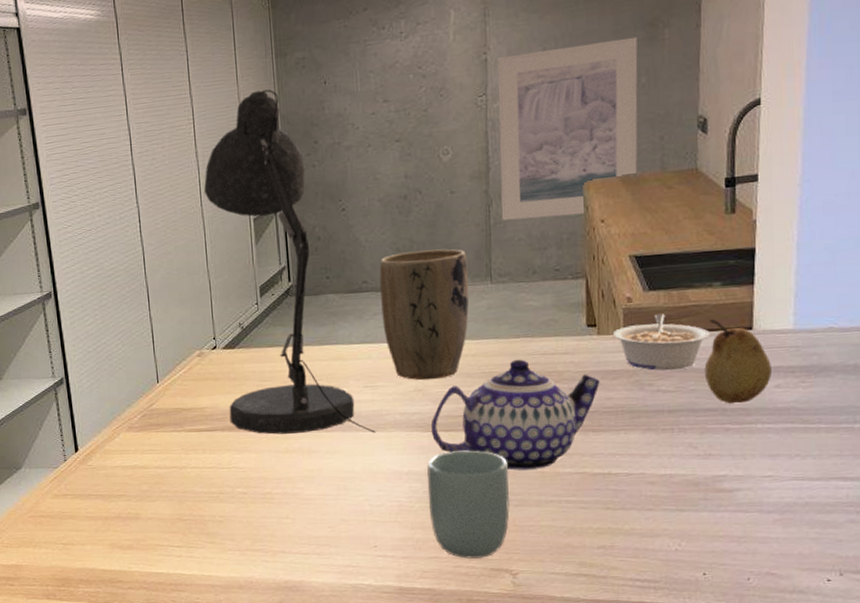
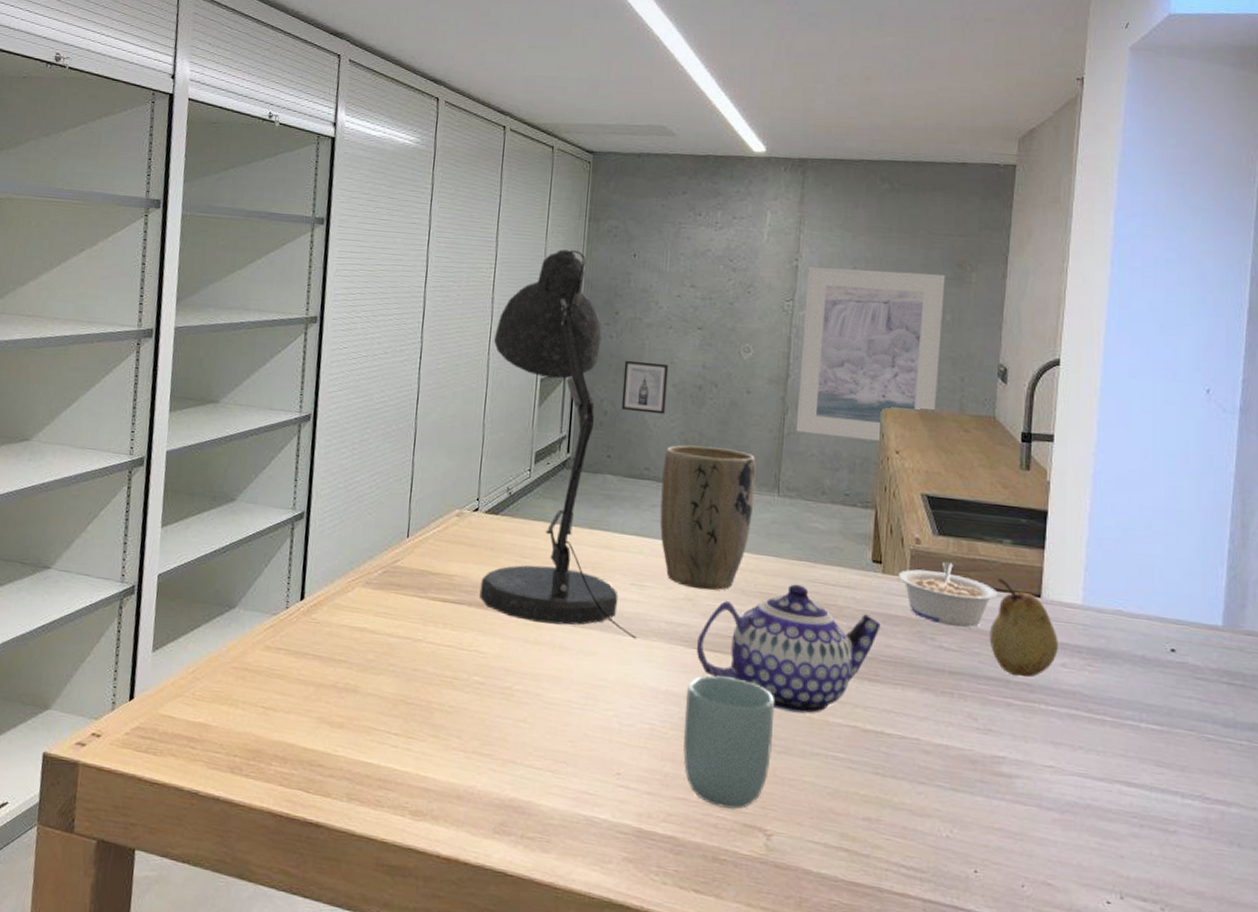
wall art: none [330,181,375,233] -> present [621,360,669,415]

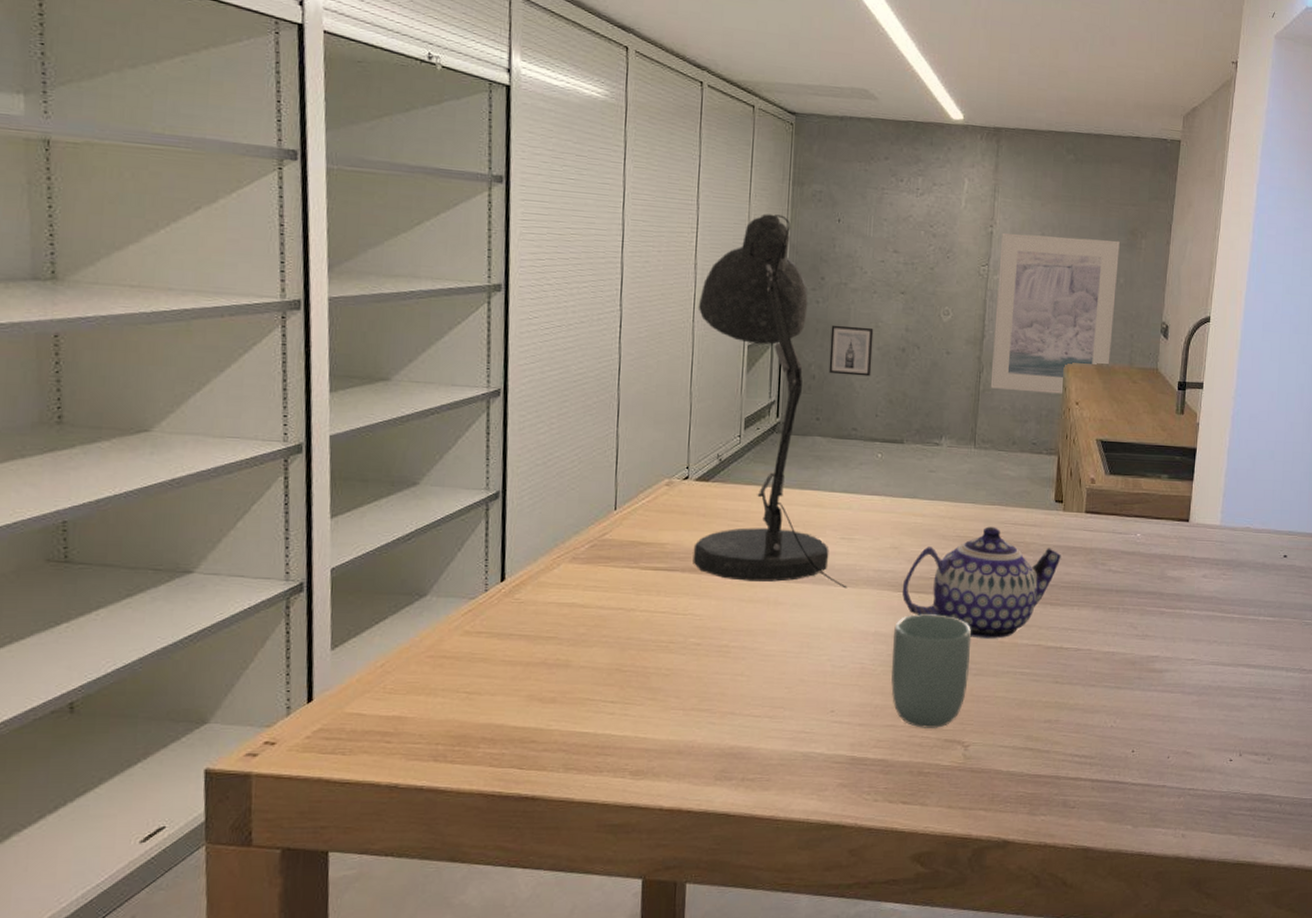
plant pot: present [659,445,756,591] -> none [867,405,955,538]
legume: present [899,562,998,628] -> none [1077,498,1156,553]
fruit: present [989,578,1058,678] -> none [1148,508,1201,590]

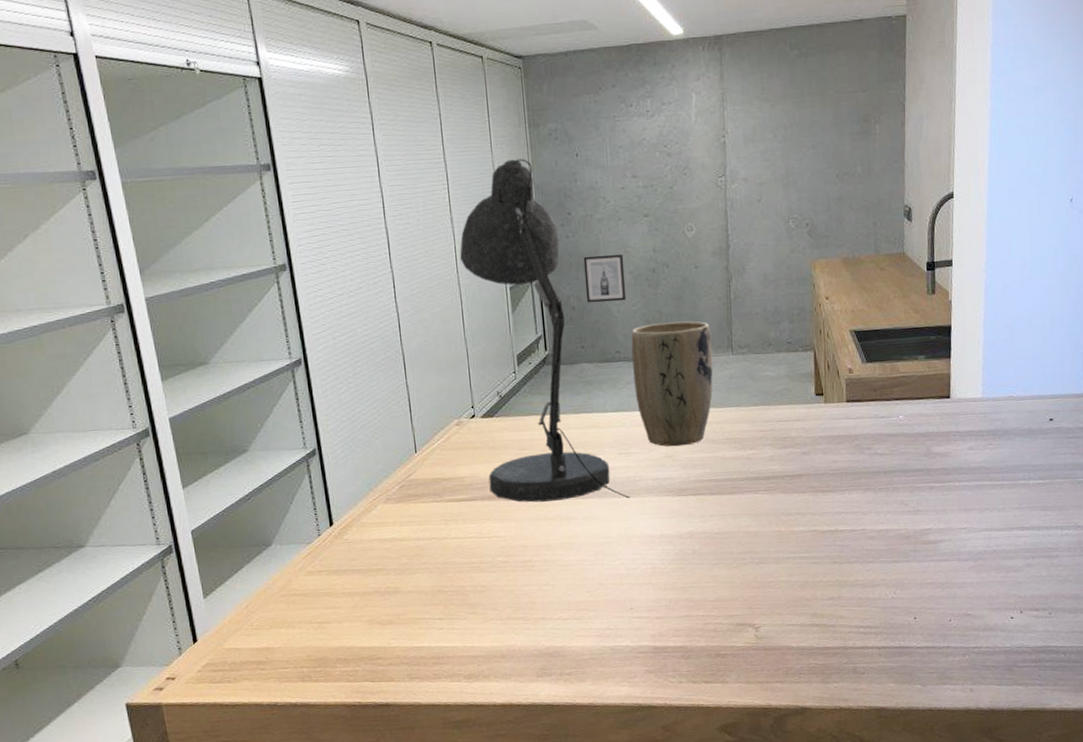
plant pot: none [867,405,955,538] -> present [631,321,713,447]
cup: present [891,614,972,728] -> none [678,512,752,616]
teapot: present [903,526,1061,639] -> none [681,426,827,531]
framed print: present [990,232,1120,394] -> none [735,130,856,295]

